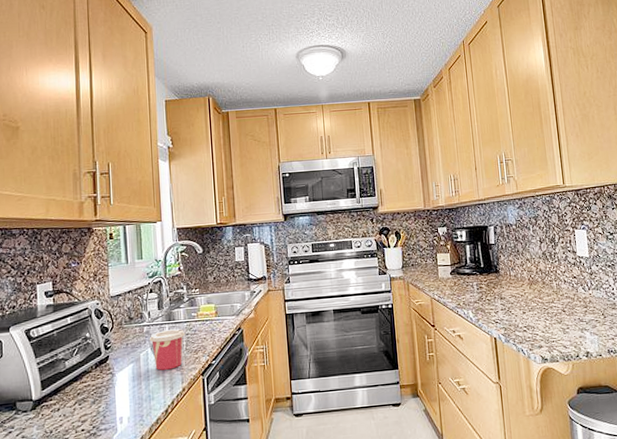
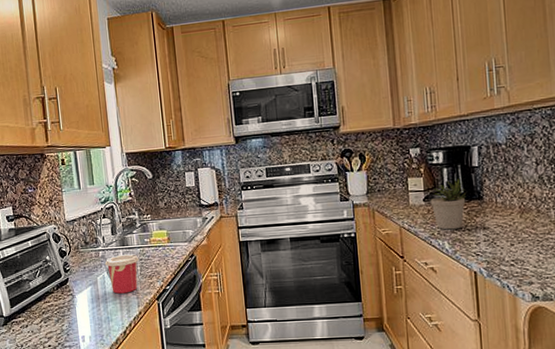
potted plant: none [456,254,486,301] -> present [430,178,467,230]

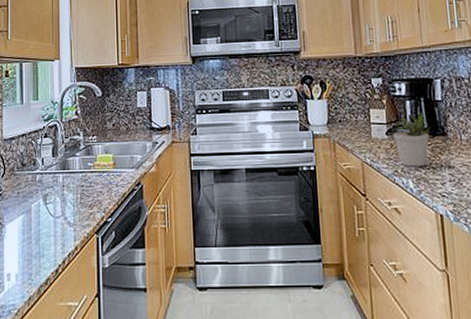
cup: present [105,254,140,294] -> none [41,179,81,225]

